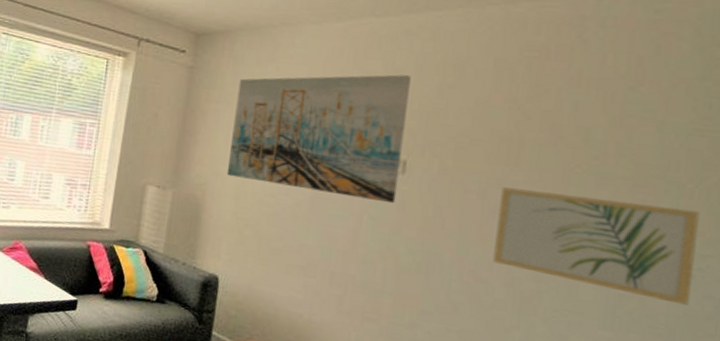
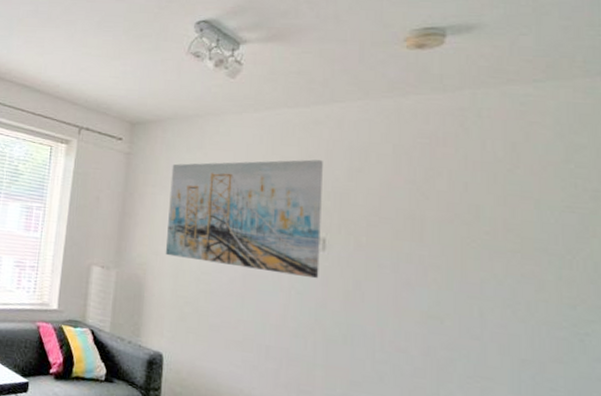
wall art: present [492,187,700,306] -> none [409,261,581,368]

